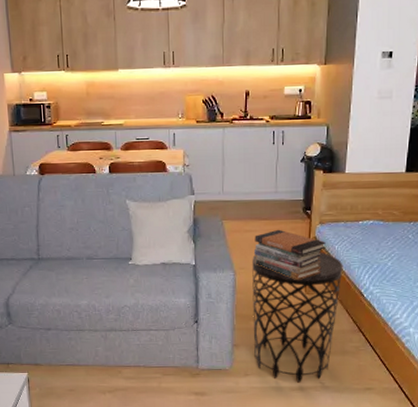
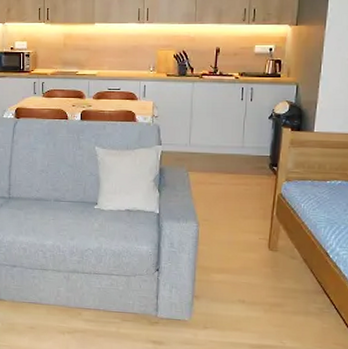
side table: present [252,251,343,383] -> none [214,207,309,340]
book stack: present [253,229,326,280] -> none [218,183,292,236]

